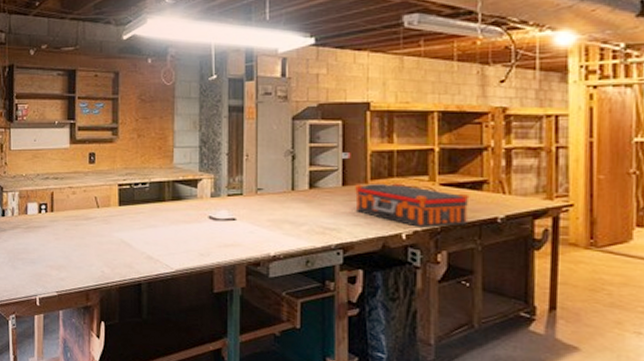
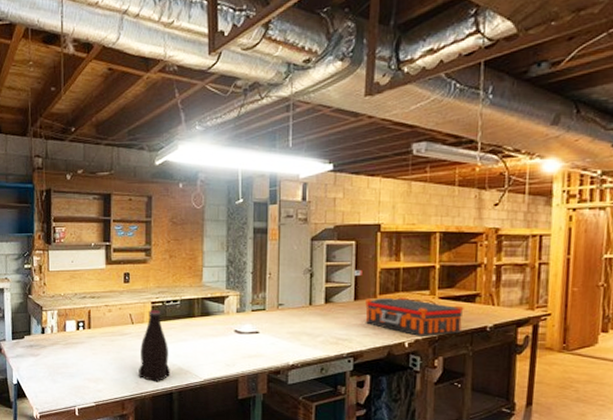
bottle: none [104,193,138,272] -> present [138,310,170,382]

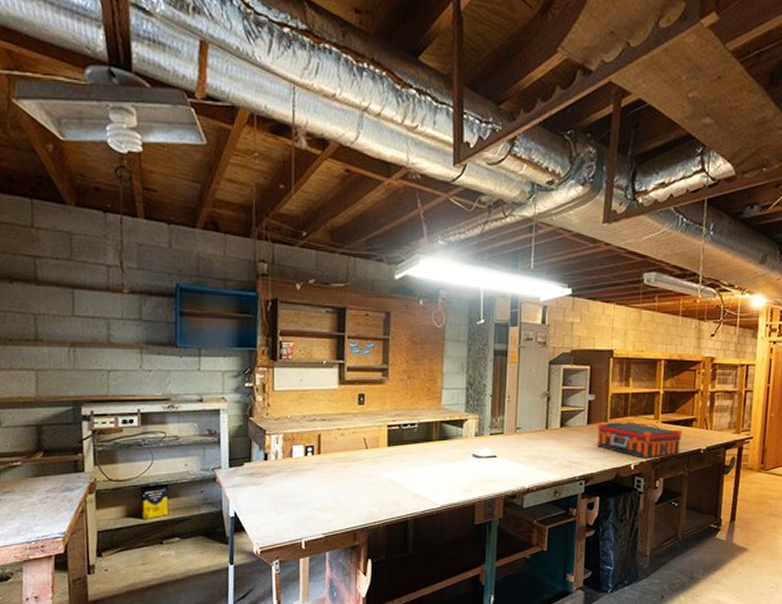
bottle: present [138,310,170,382] -> none [372,434,406,510]

